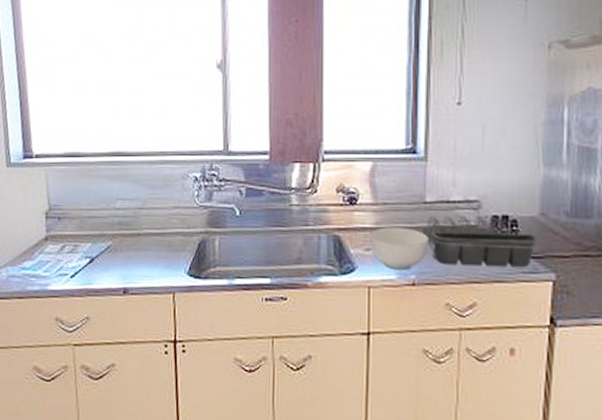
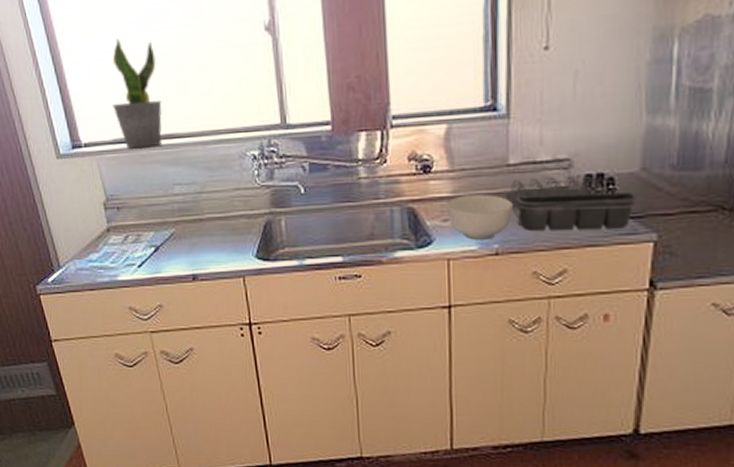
potted plant: none [68,63,115,163] -> present [112,38,162,149]

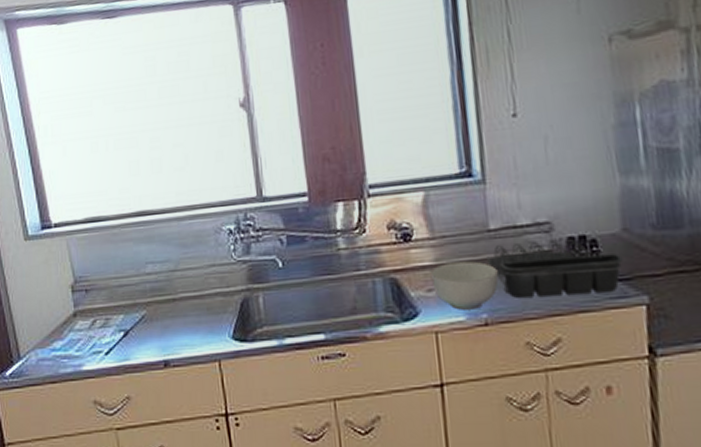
potted plant: present [112,38,162,149] -> none [86,118,136,228]

